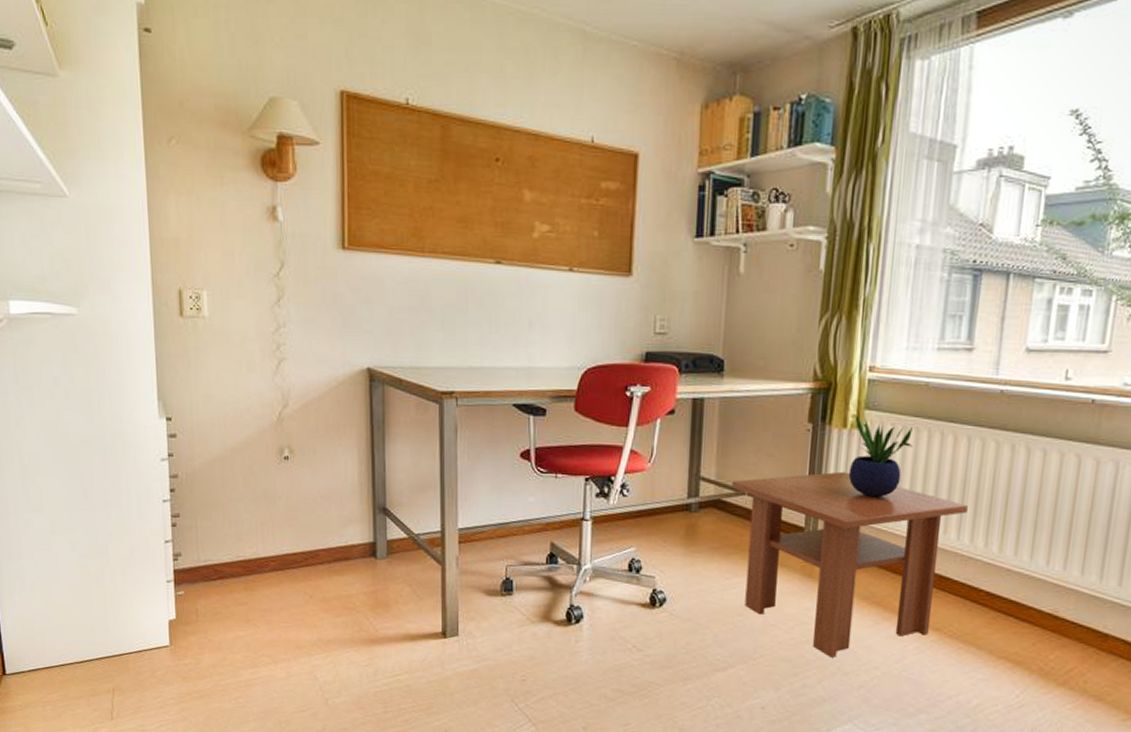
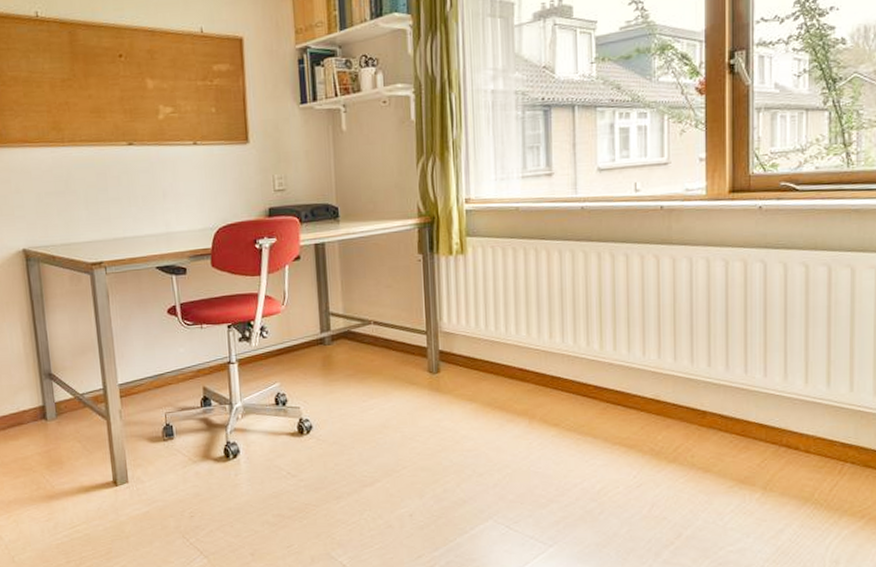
coffee table: present [731,471,968,658] -> none [357,293,567,462]
potted plant: present [848,413,912,498] -> none [458,241,512,313]

